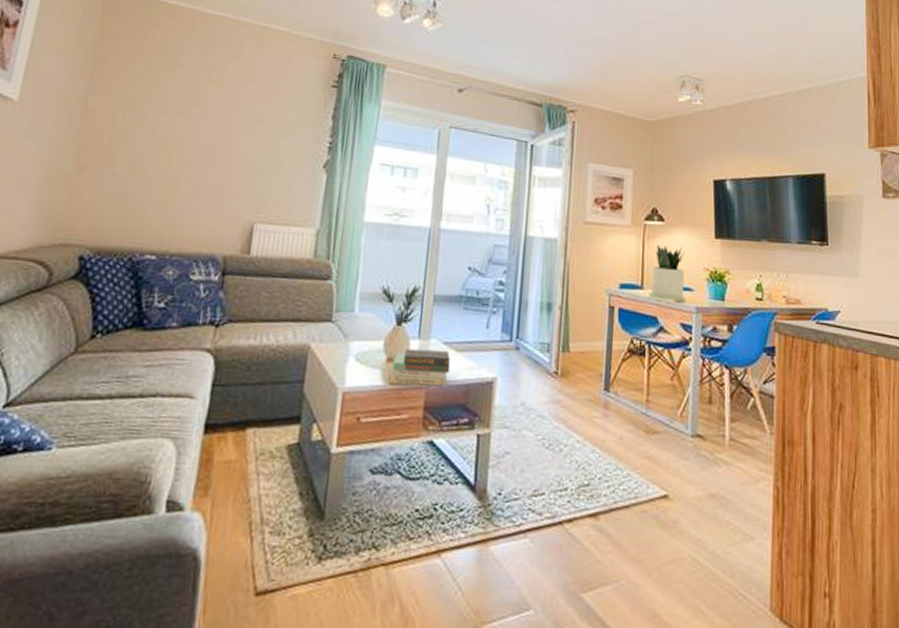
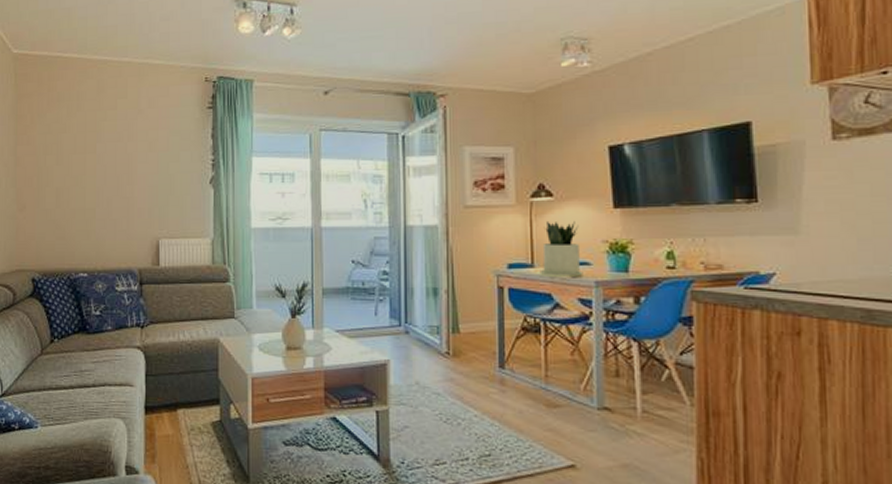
books: present [389,348,451,387] -> none [290,338,345,370]

